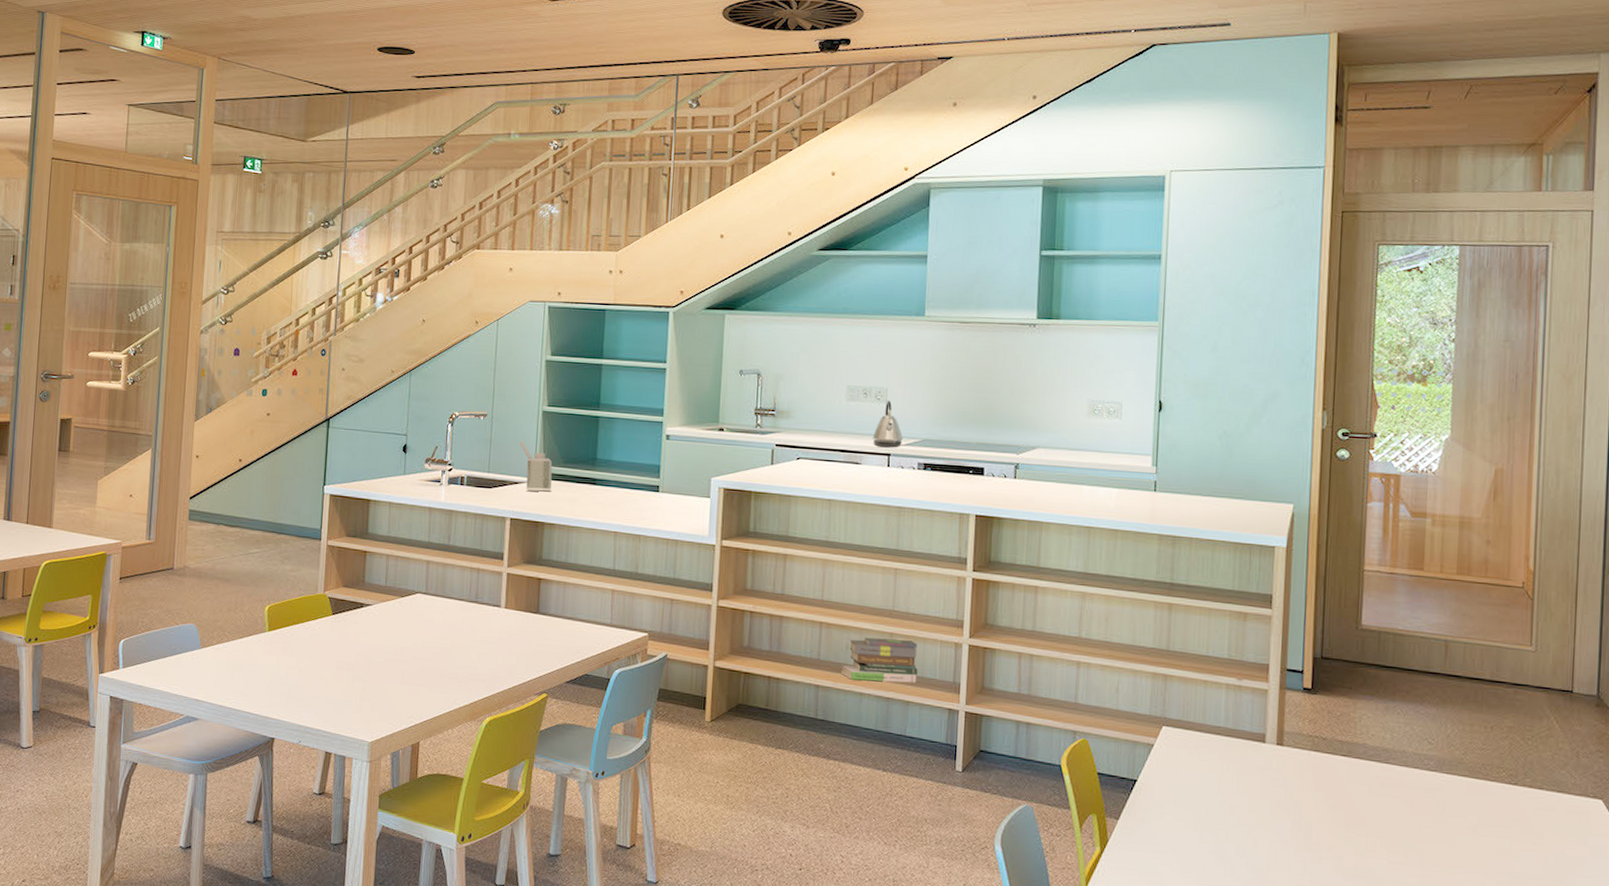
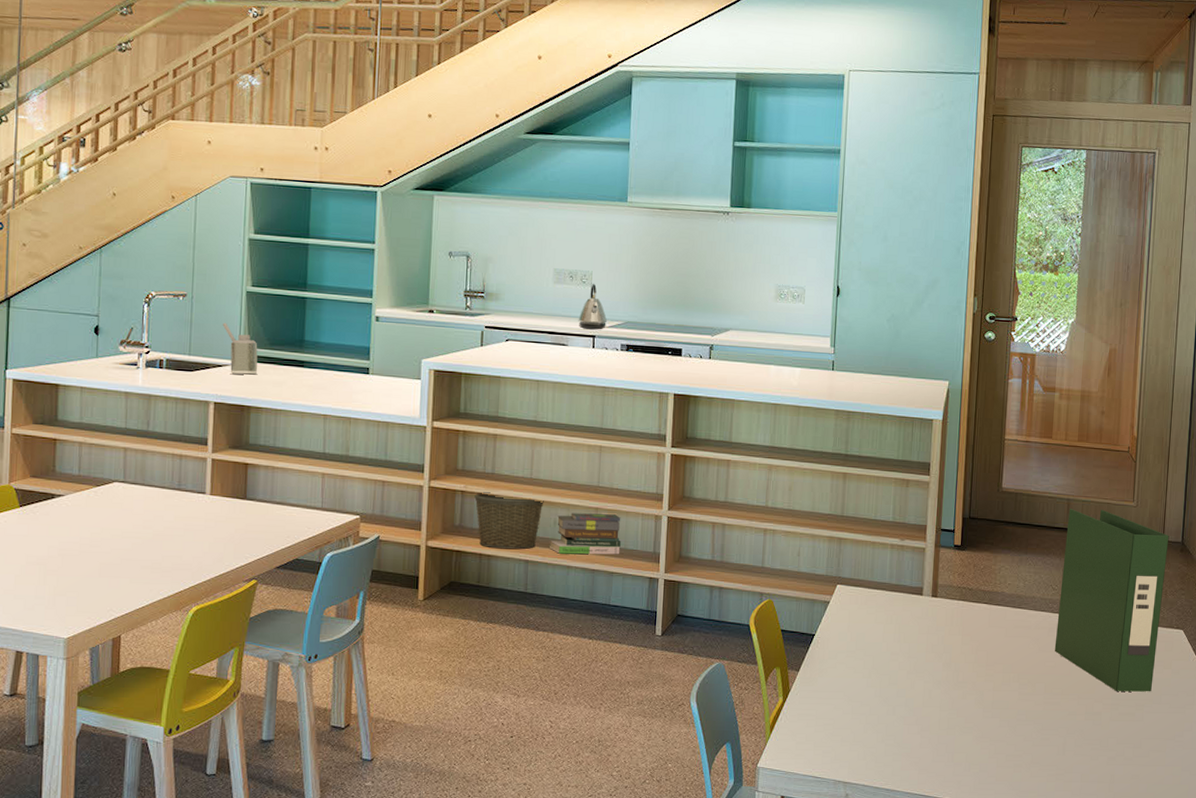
basket: none [763,613,836,674] -> present [474,492,544,550]
binder: none [1432,650,1580,872] -> present [1054,508,1169,692]

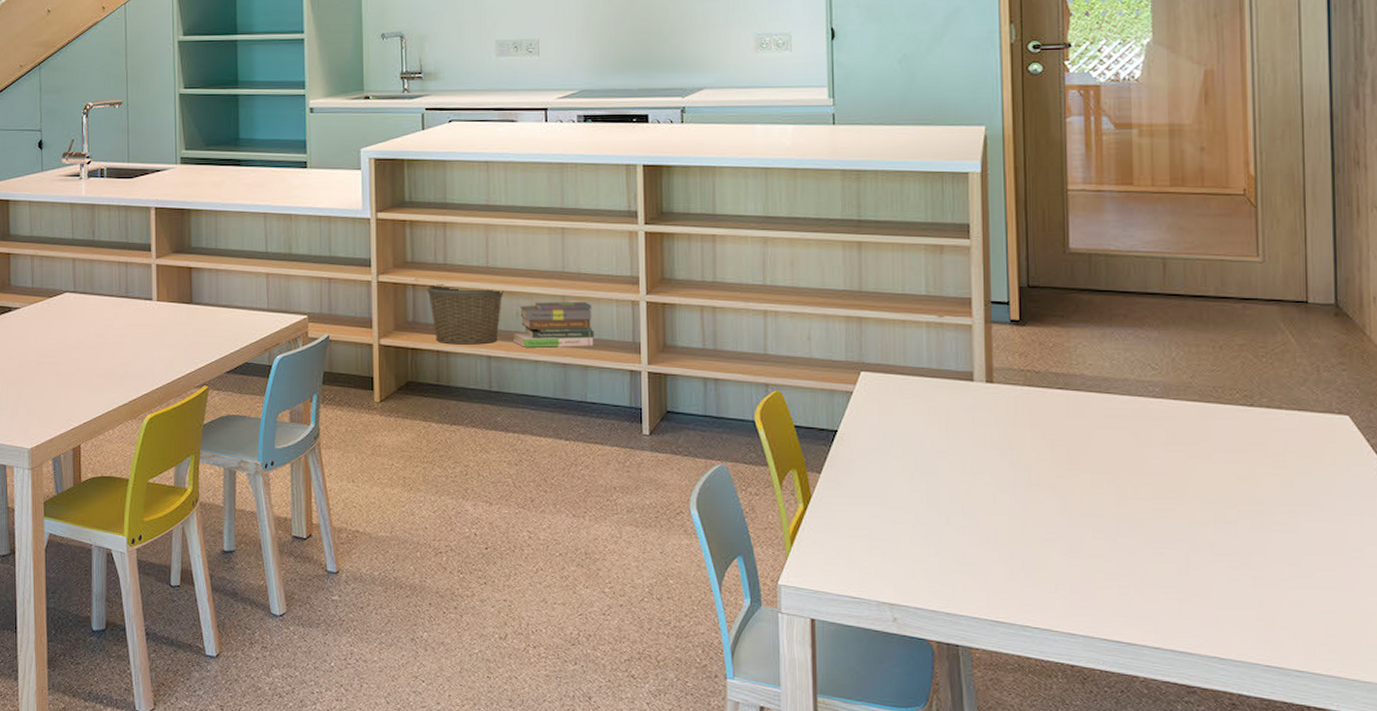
soap dispenser: present [222,322,258,376] -> none [158,127,196,179]
kettle: present [578,283,608,330] -> none [527,51,560,102]
binder: present [1054,508,1169,692] -> none [1161,268,1316,495]

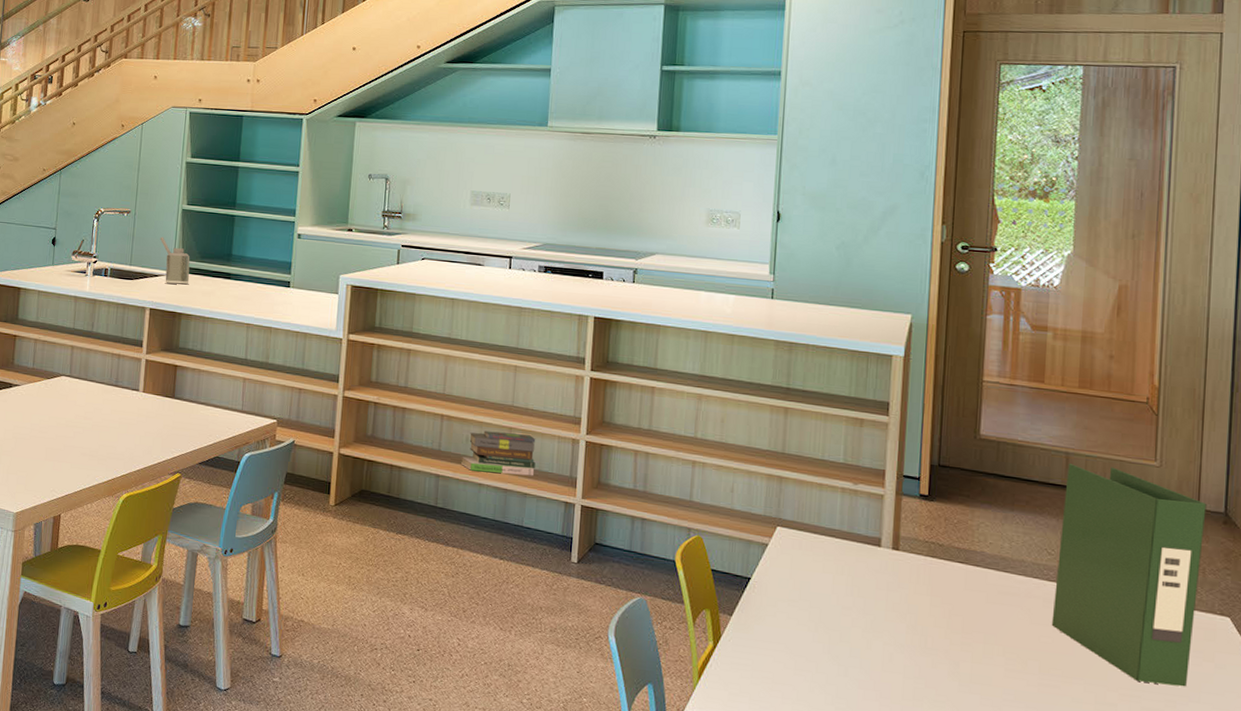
soap dispenser: none [158,127,196,179] -> present [160,236,190,285]
basket: present [427,284,503,345] -> none [387,405,456,464]
binder: none [1161,268,1316,495] -> present [1051,462,1207,687]

